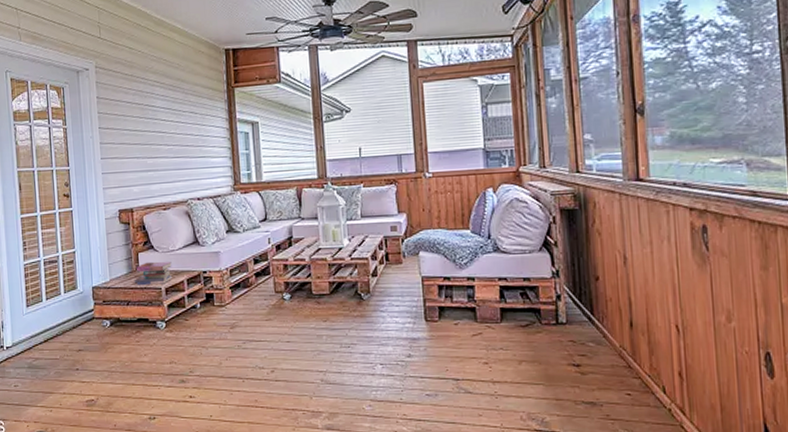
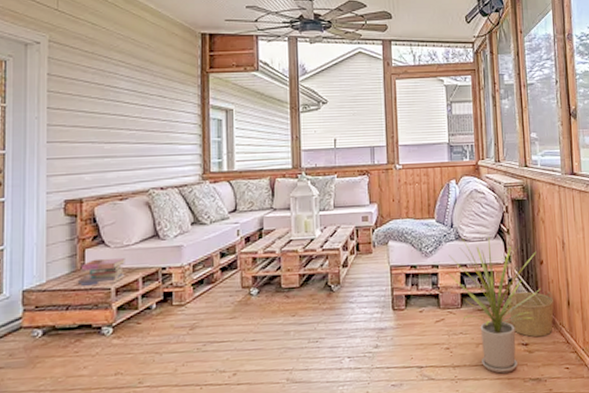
house plant: none [486,248,596,394] -> present [448,235,541,374]
basket: none [555,309,613,359] -> present [507,291,554,338]

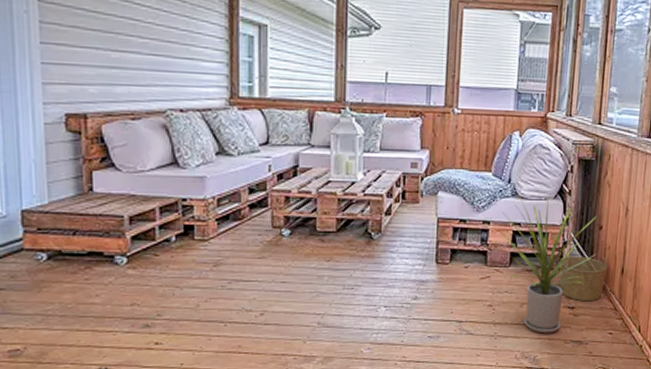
books: present [77,258,125,286] -> none [84,183,140,211]

